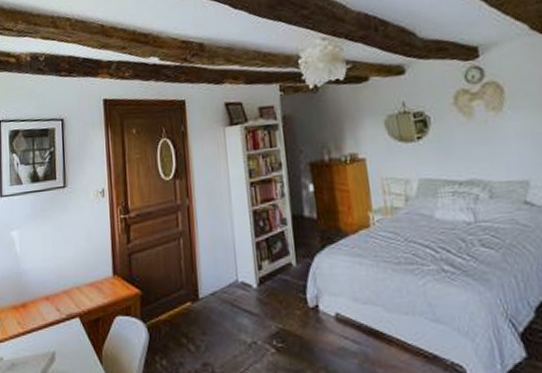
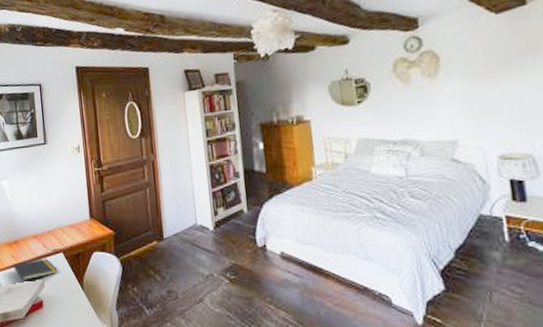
notepad: none [19,324,72,356] -> present [13,258,58,283]

